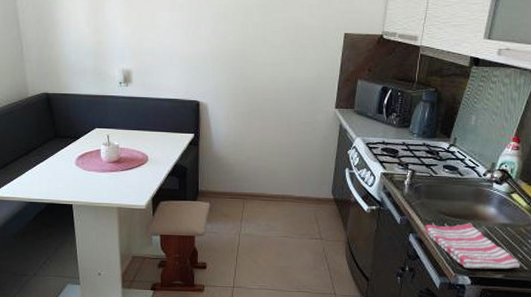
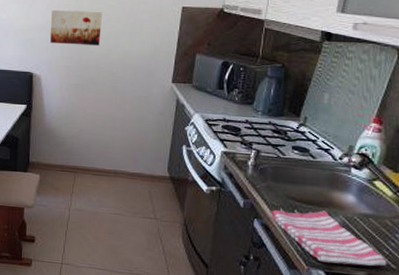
wall art: none [216,37,267,72] -> present [50,10,102,45]

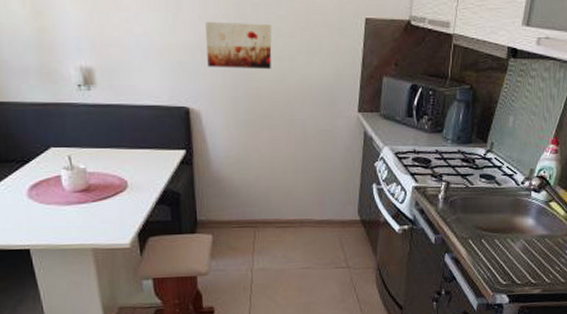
dish towel: present [271,209,387,267] -> none [460,236,558,286]

